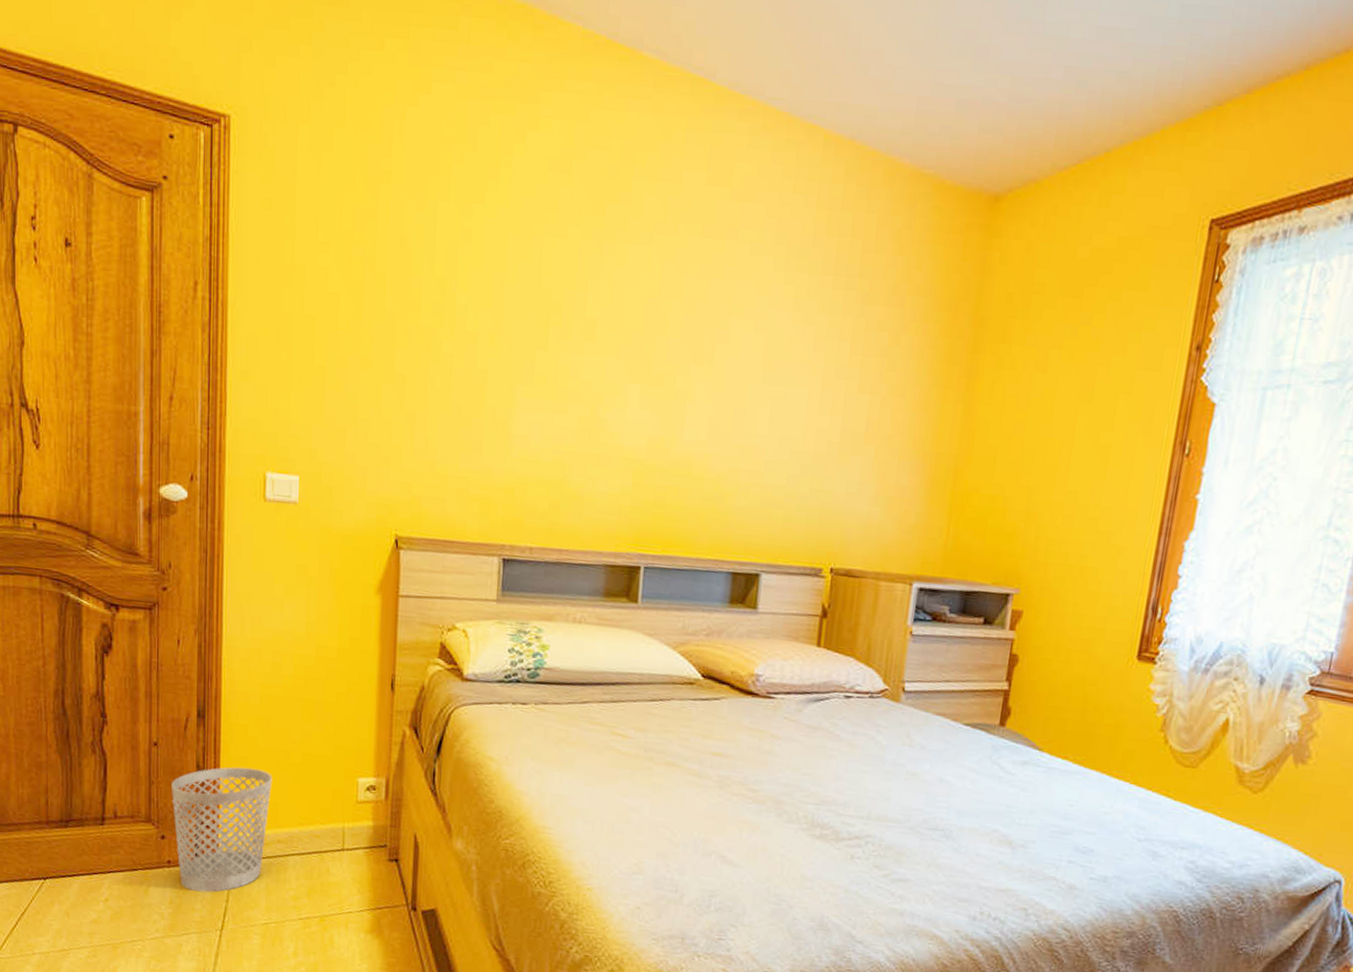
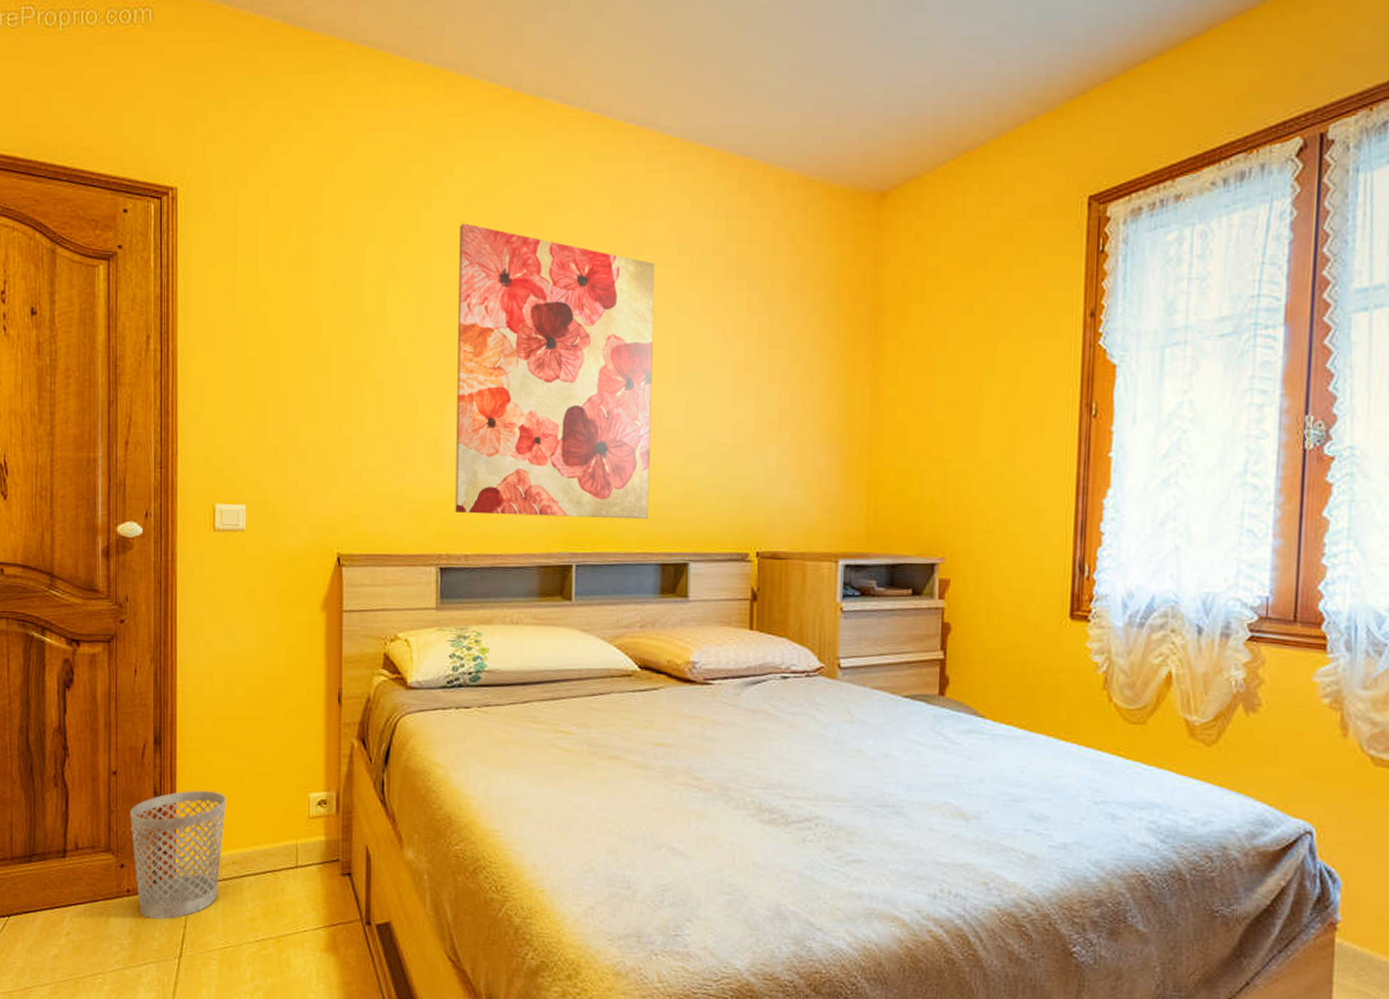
wall art: none [521,186,750,526] -> present [455,223,655,520]

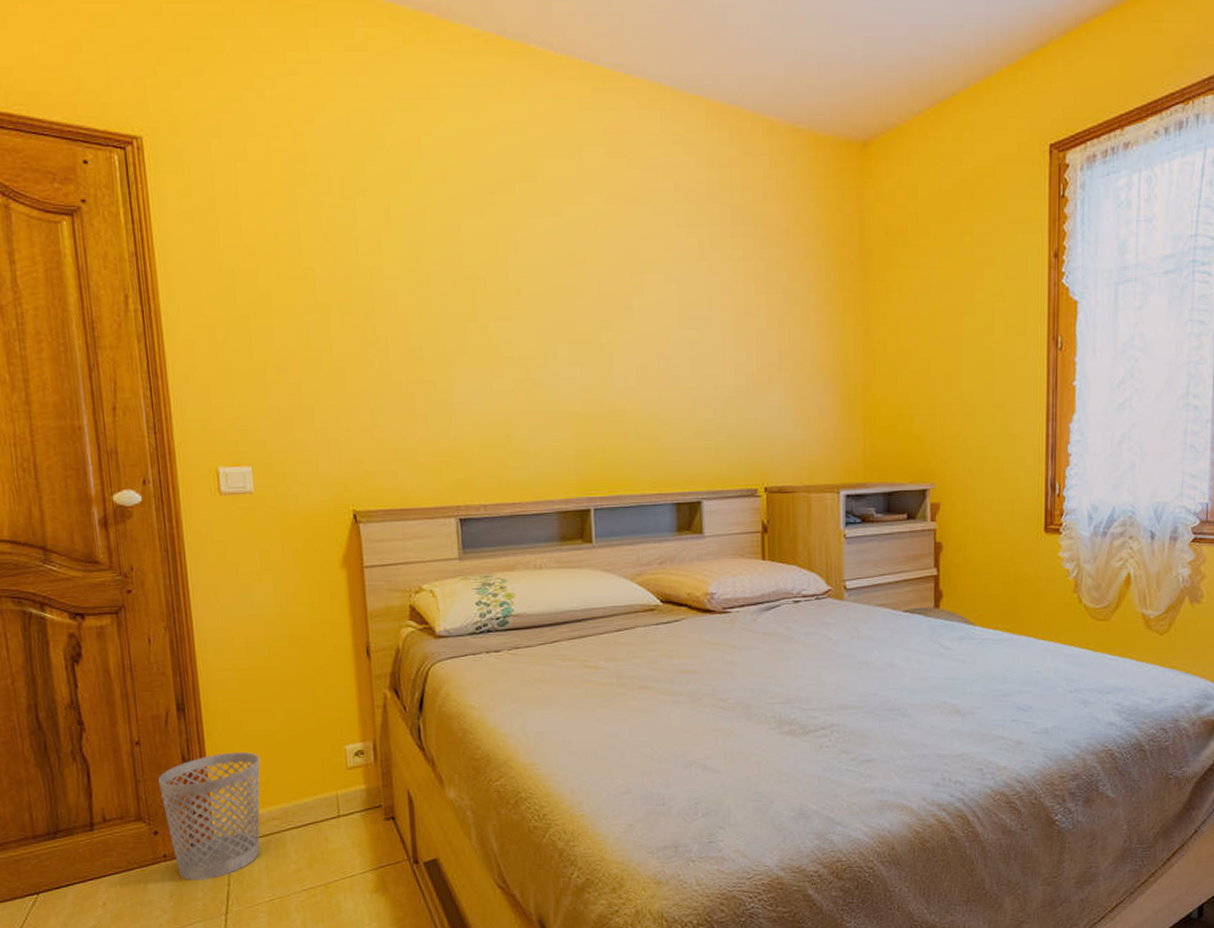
wall art: present [455,223,655,520] -> none [453,173,661,465]

